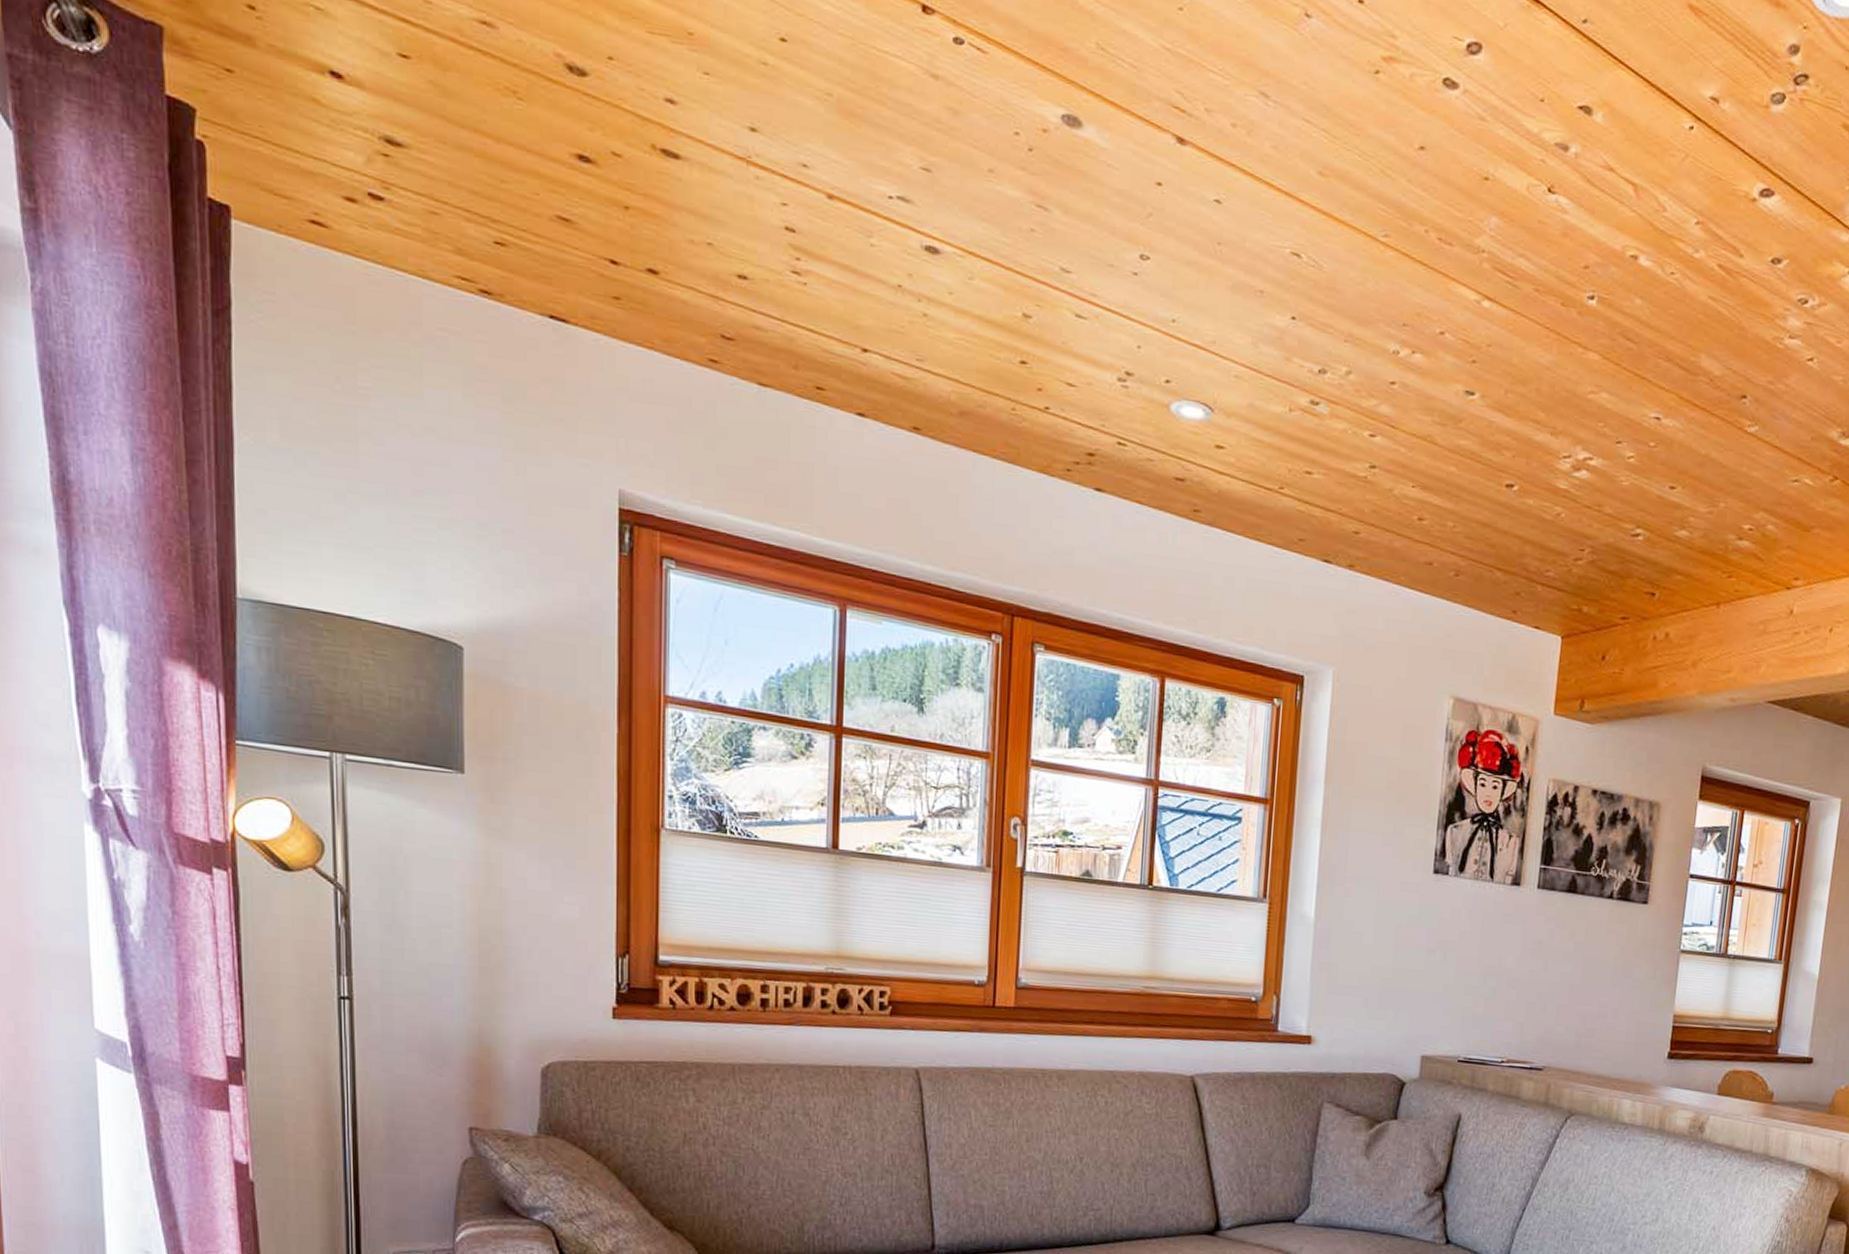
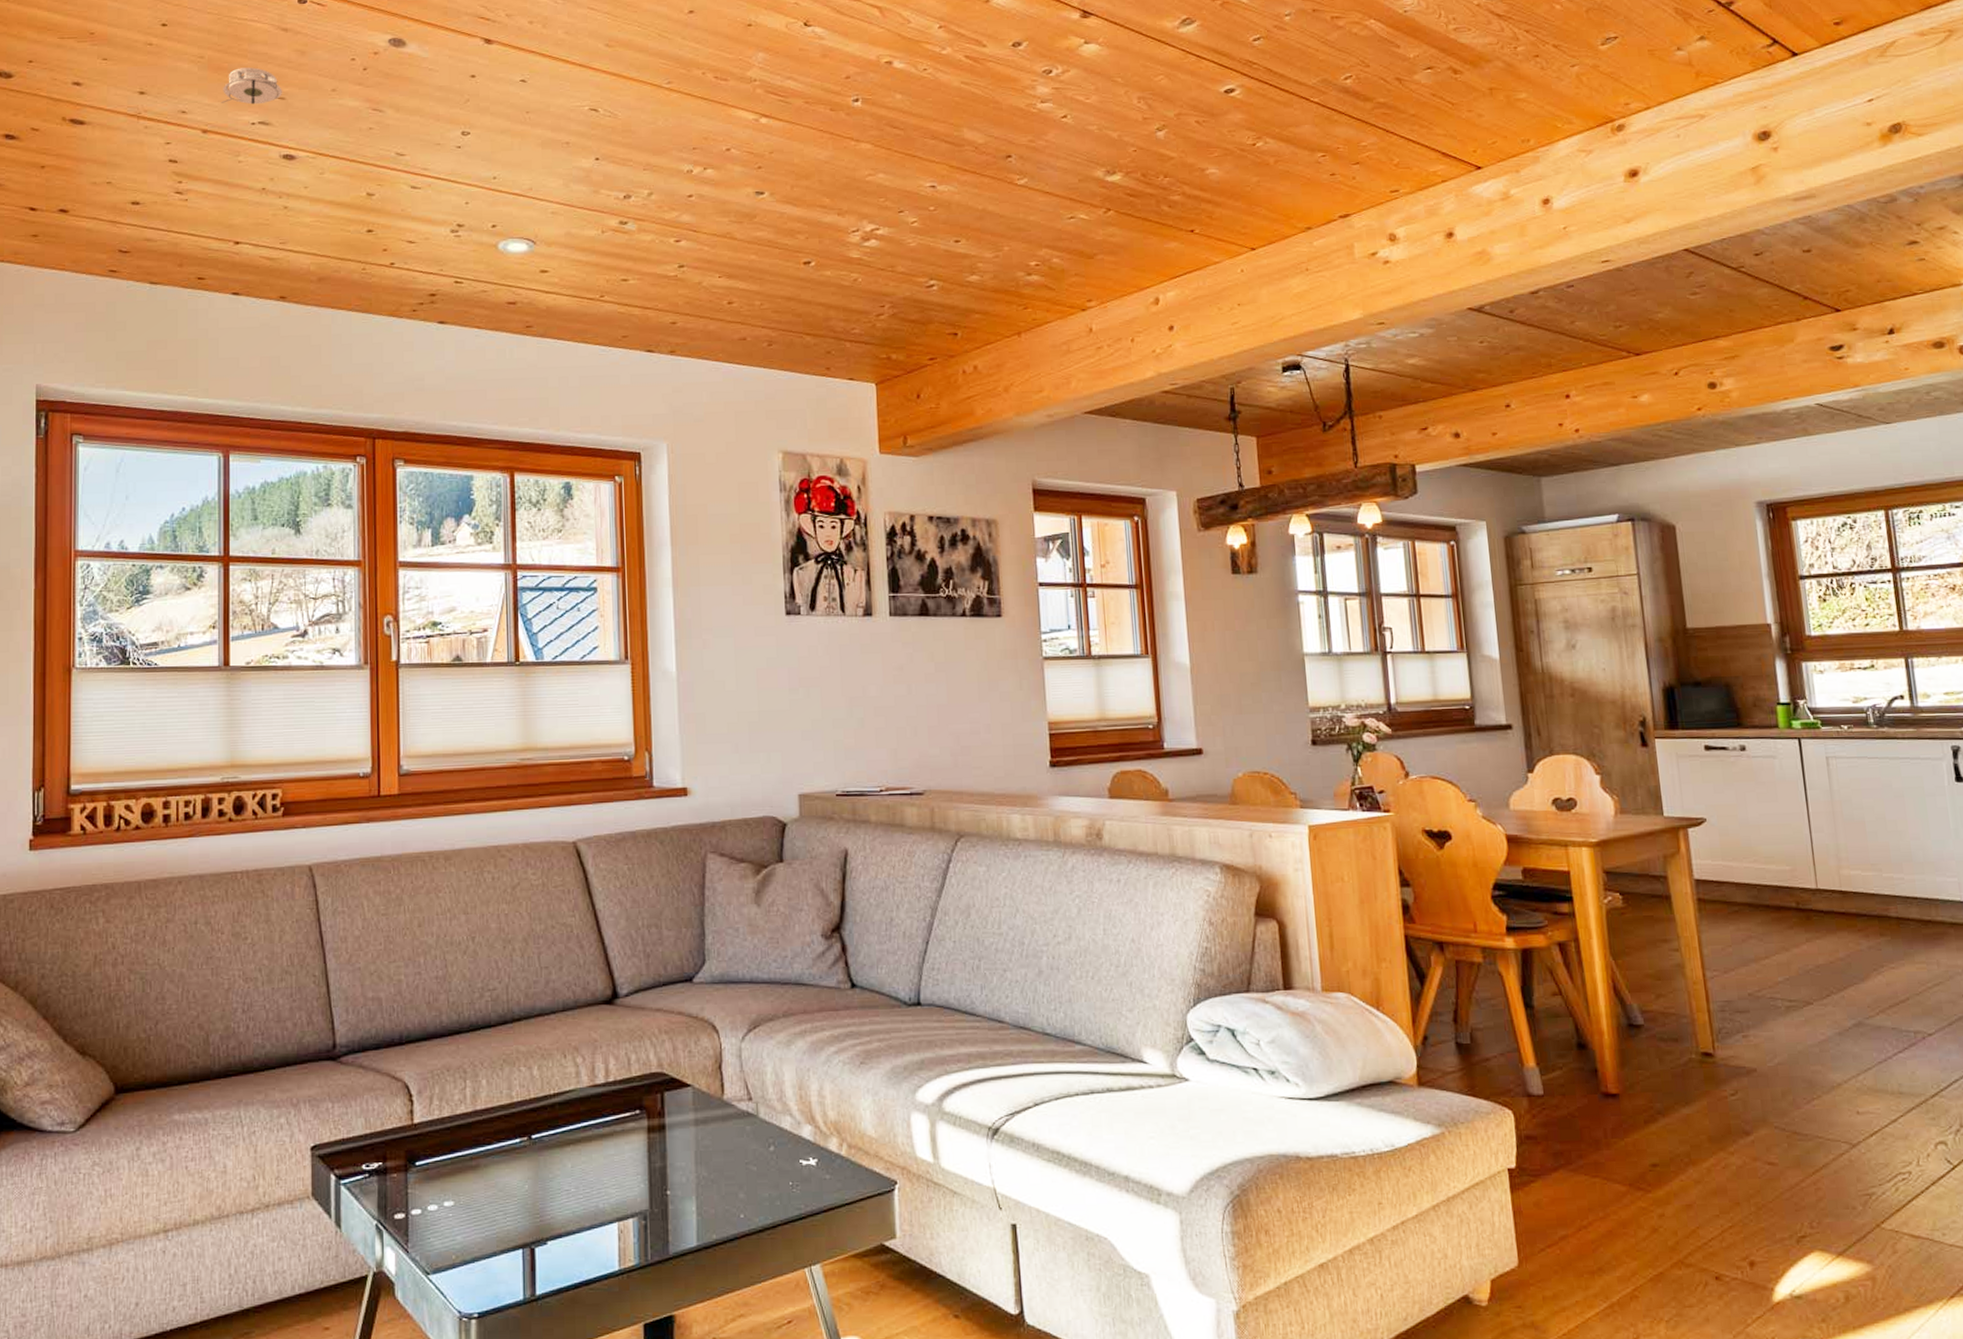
smoke detector: none [851,118,929,173] -> present [220,67,283,105]

